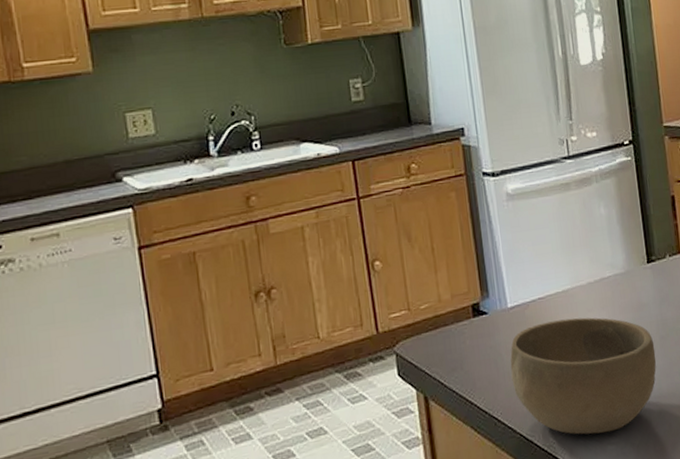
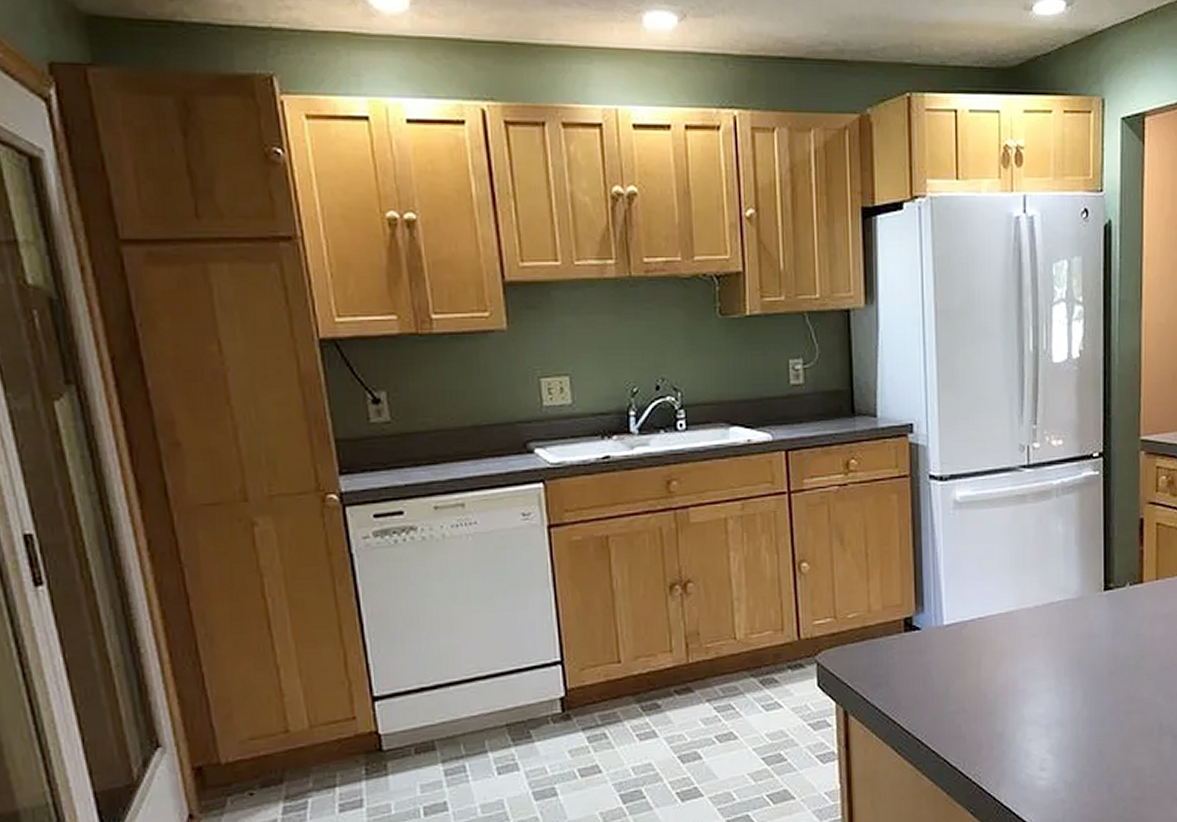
bowl: present [510,317,656,435] -> none [940,642,1102,767]

